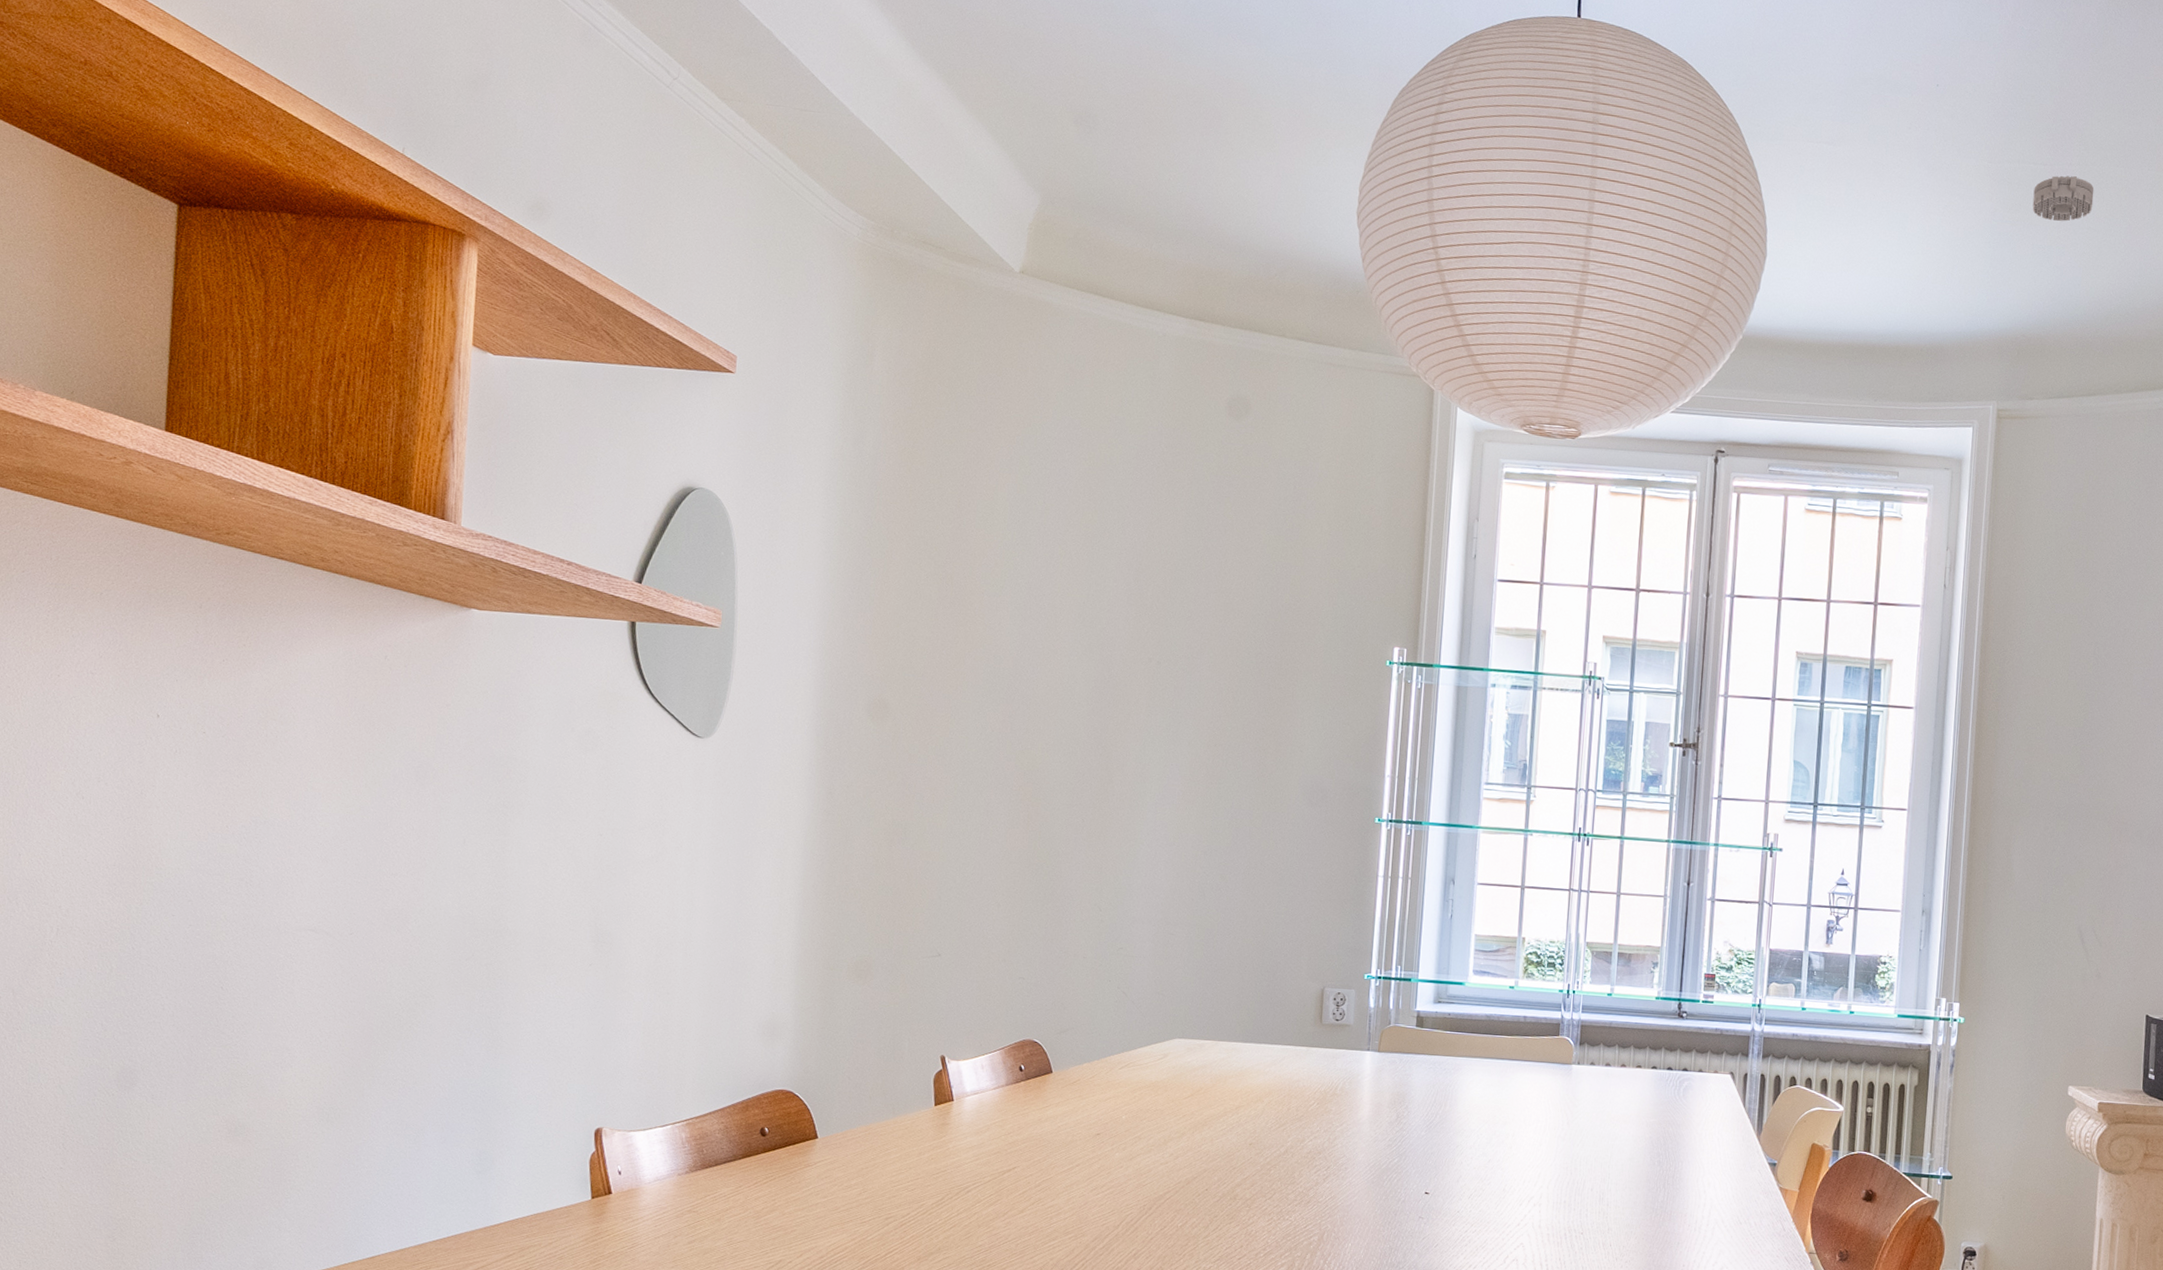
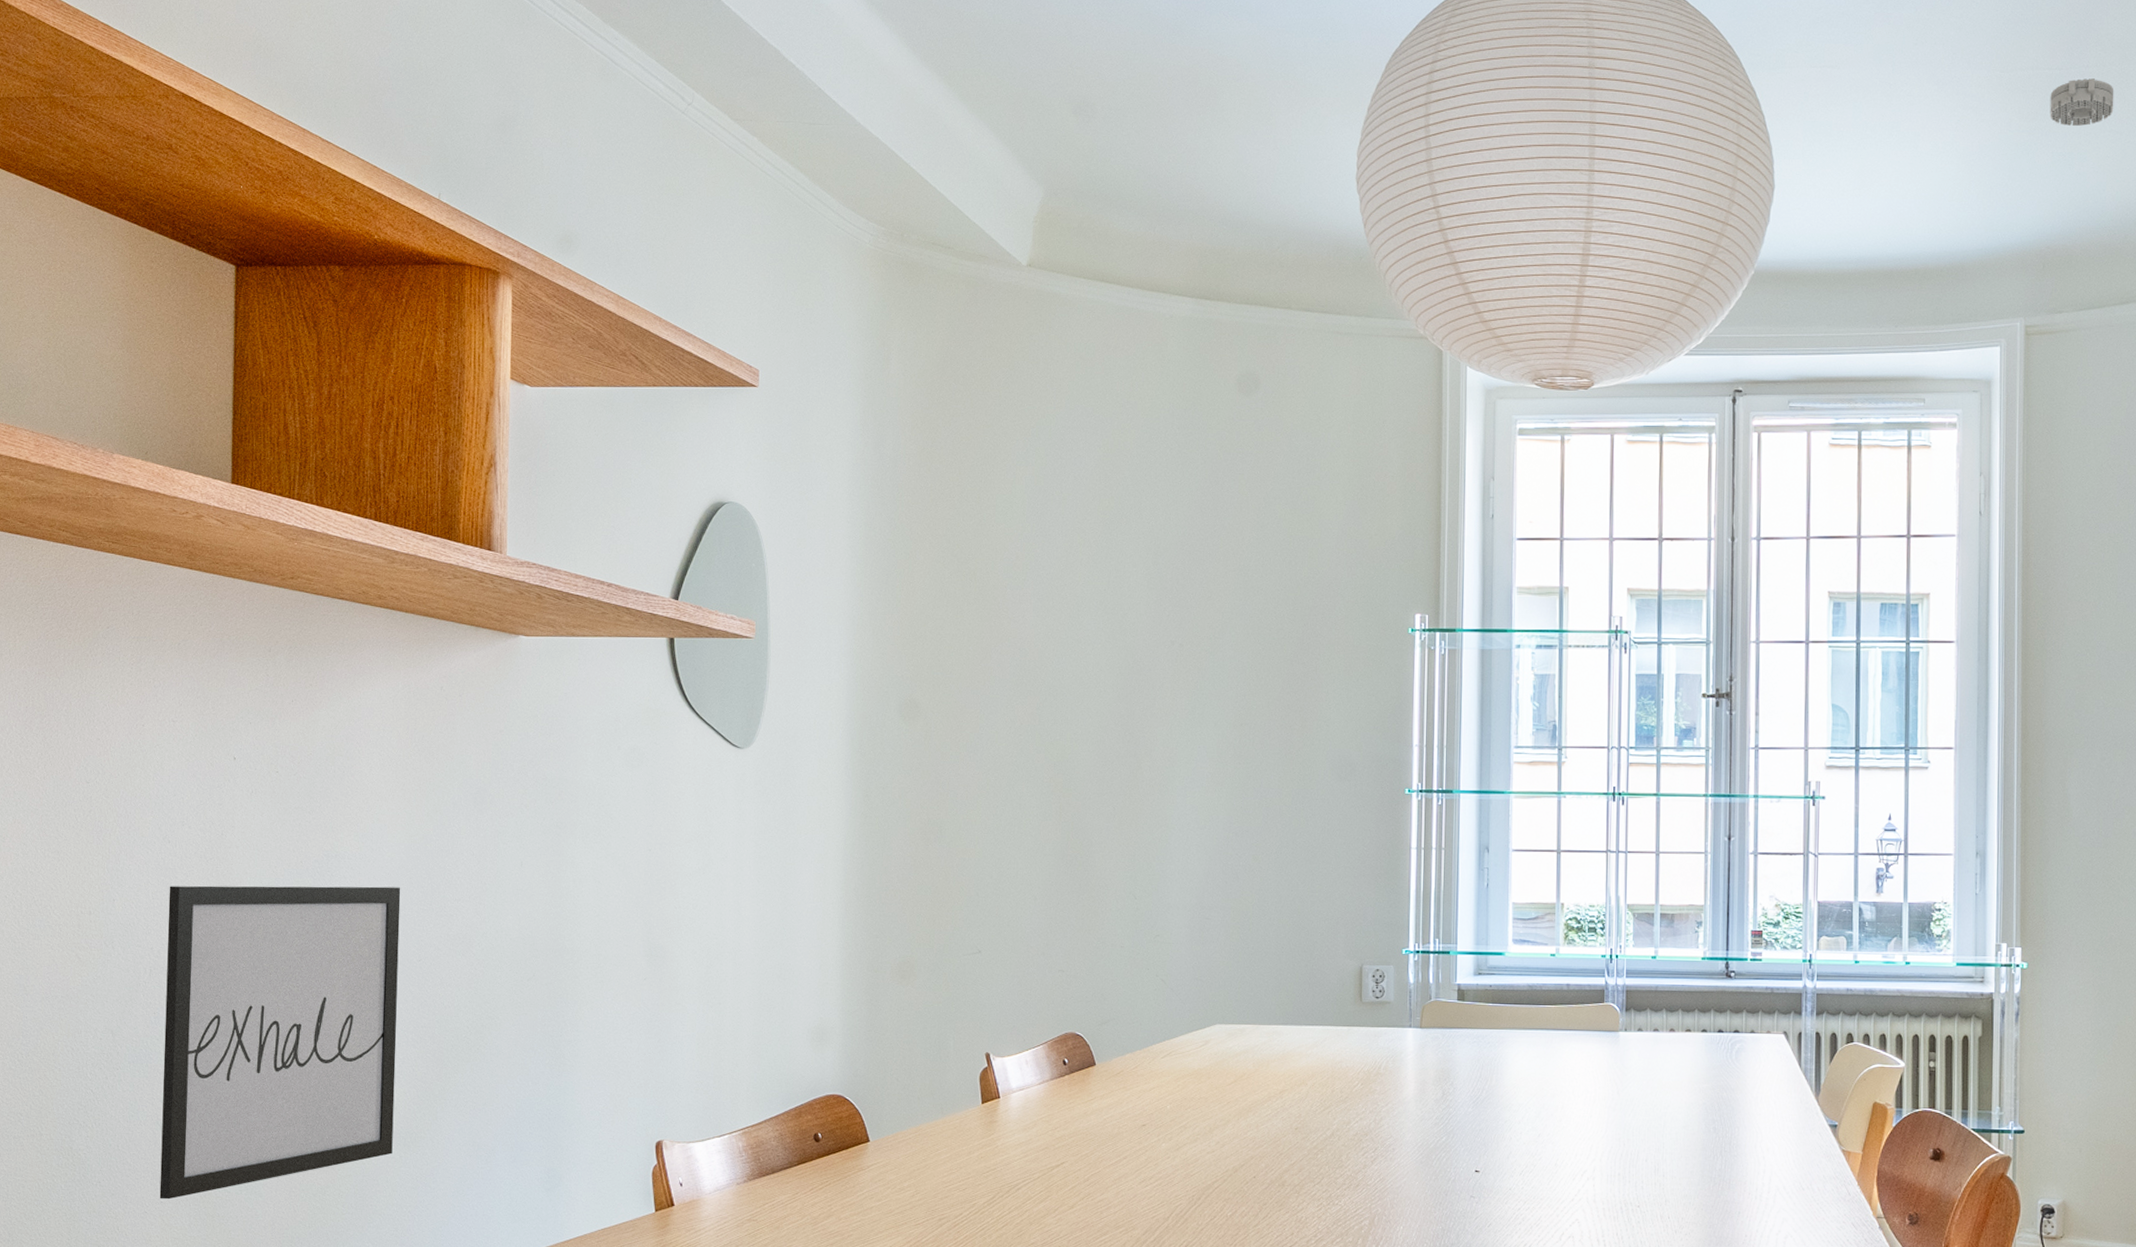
wall art: none [59,843,334,1166] -> present [159,885,401,1200]

